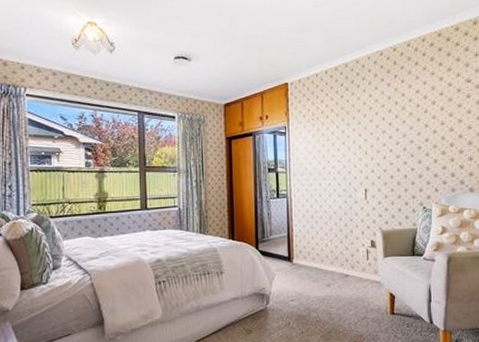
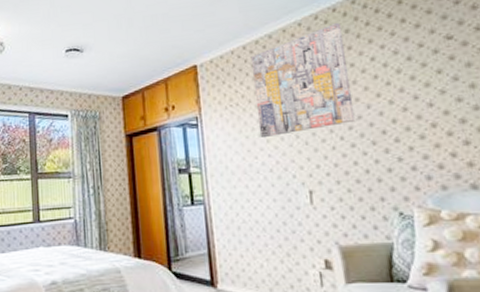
wall art: none [330,59,402,147] -> present [250,22,356,139]

